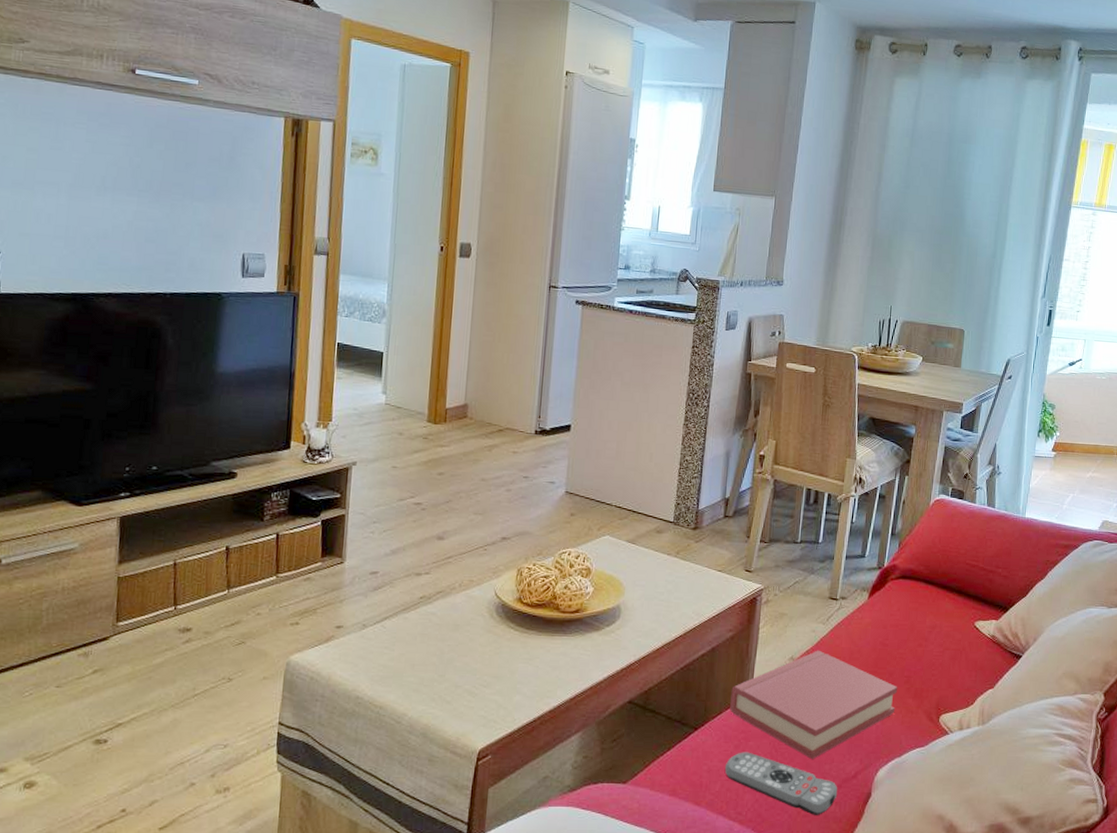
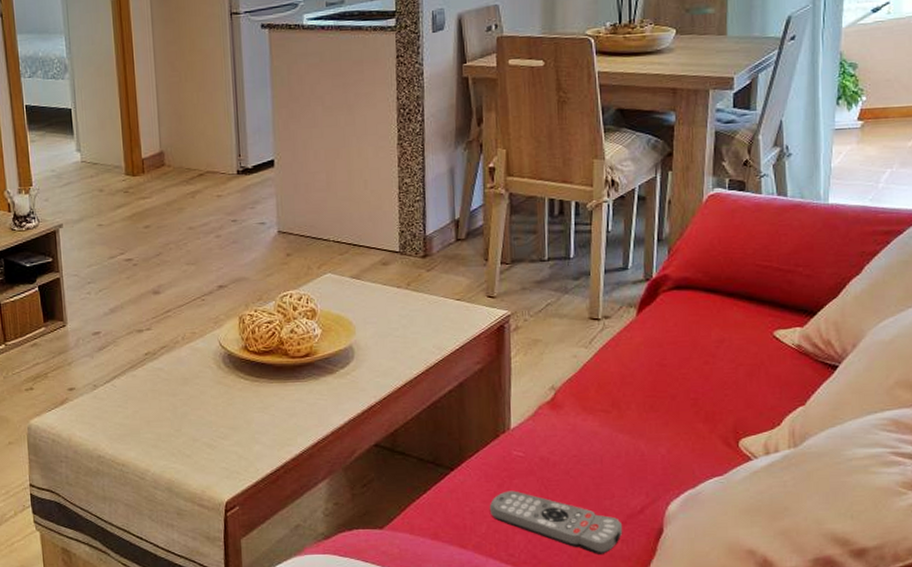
hardback book: present [730,650,898,759] -> none [487,376,684,495]

